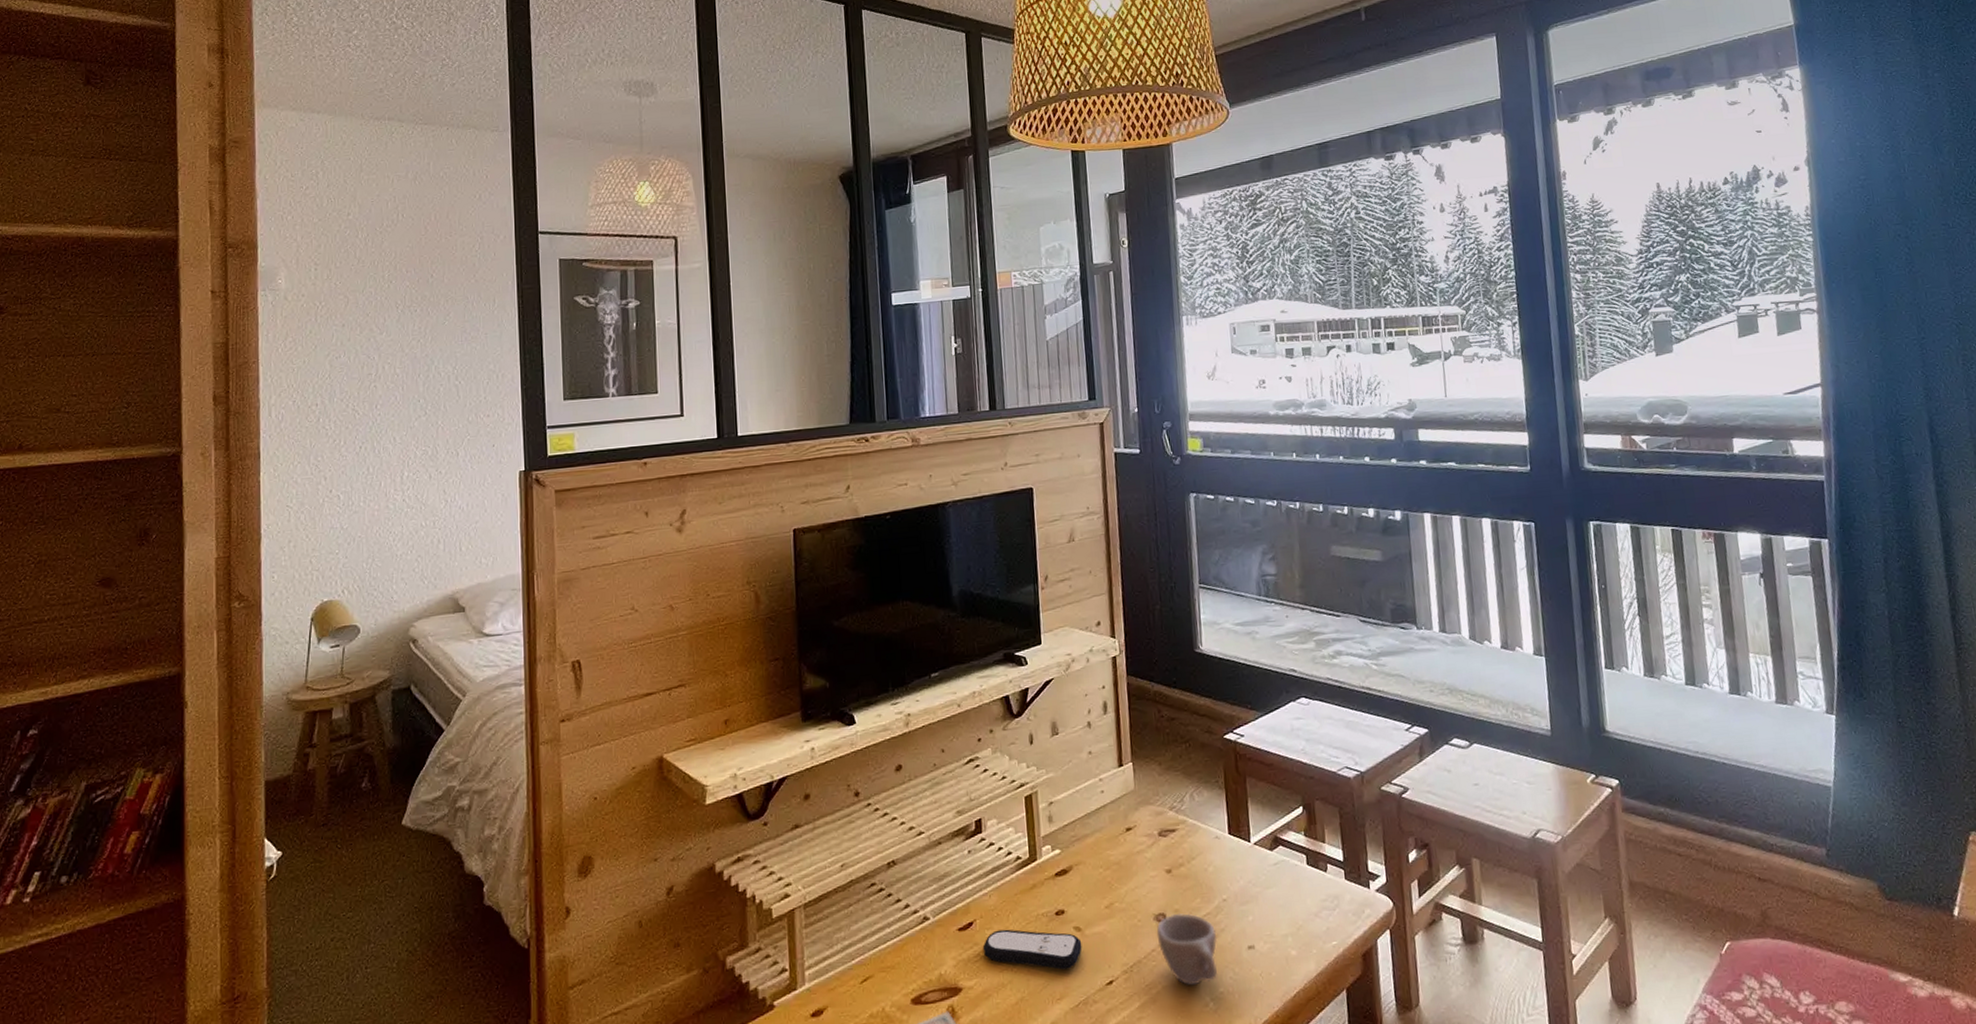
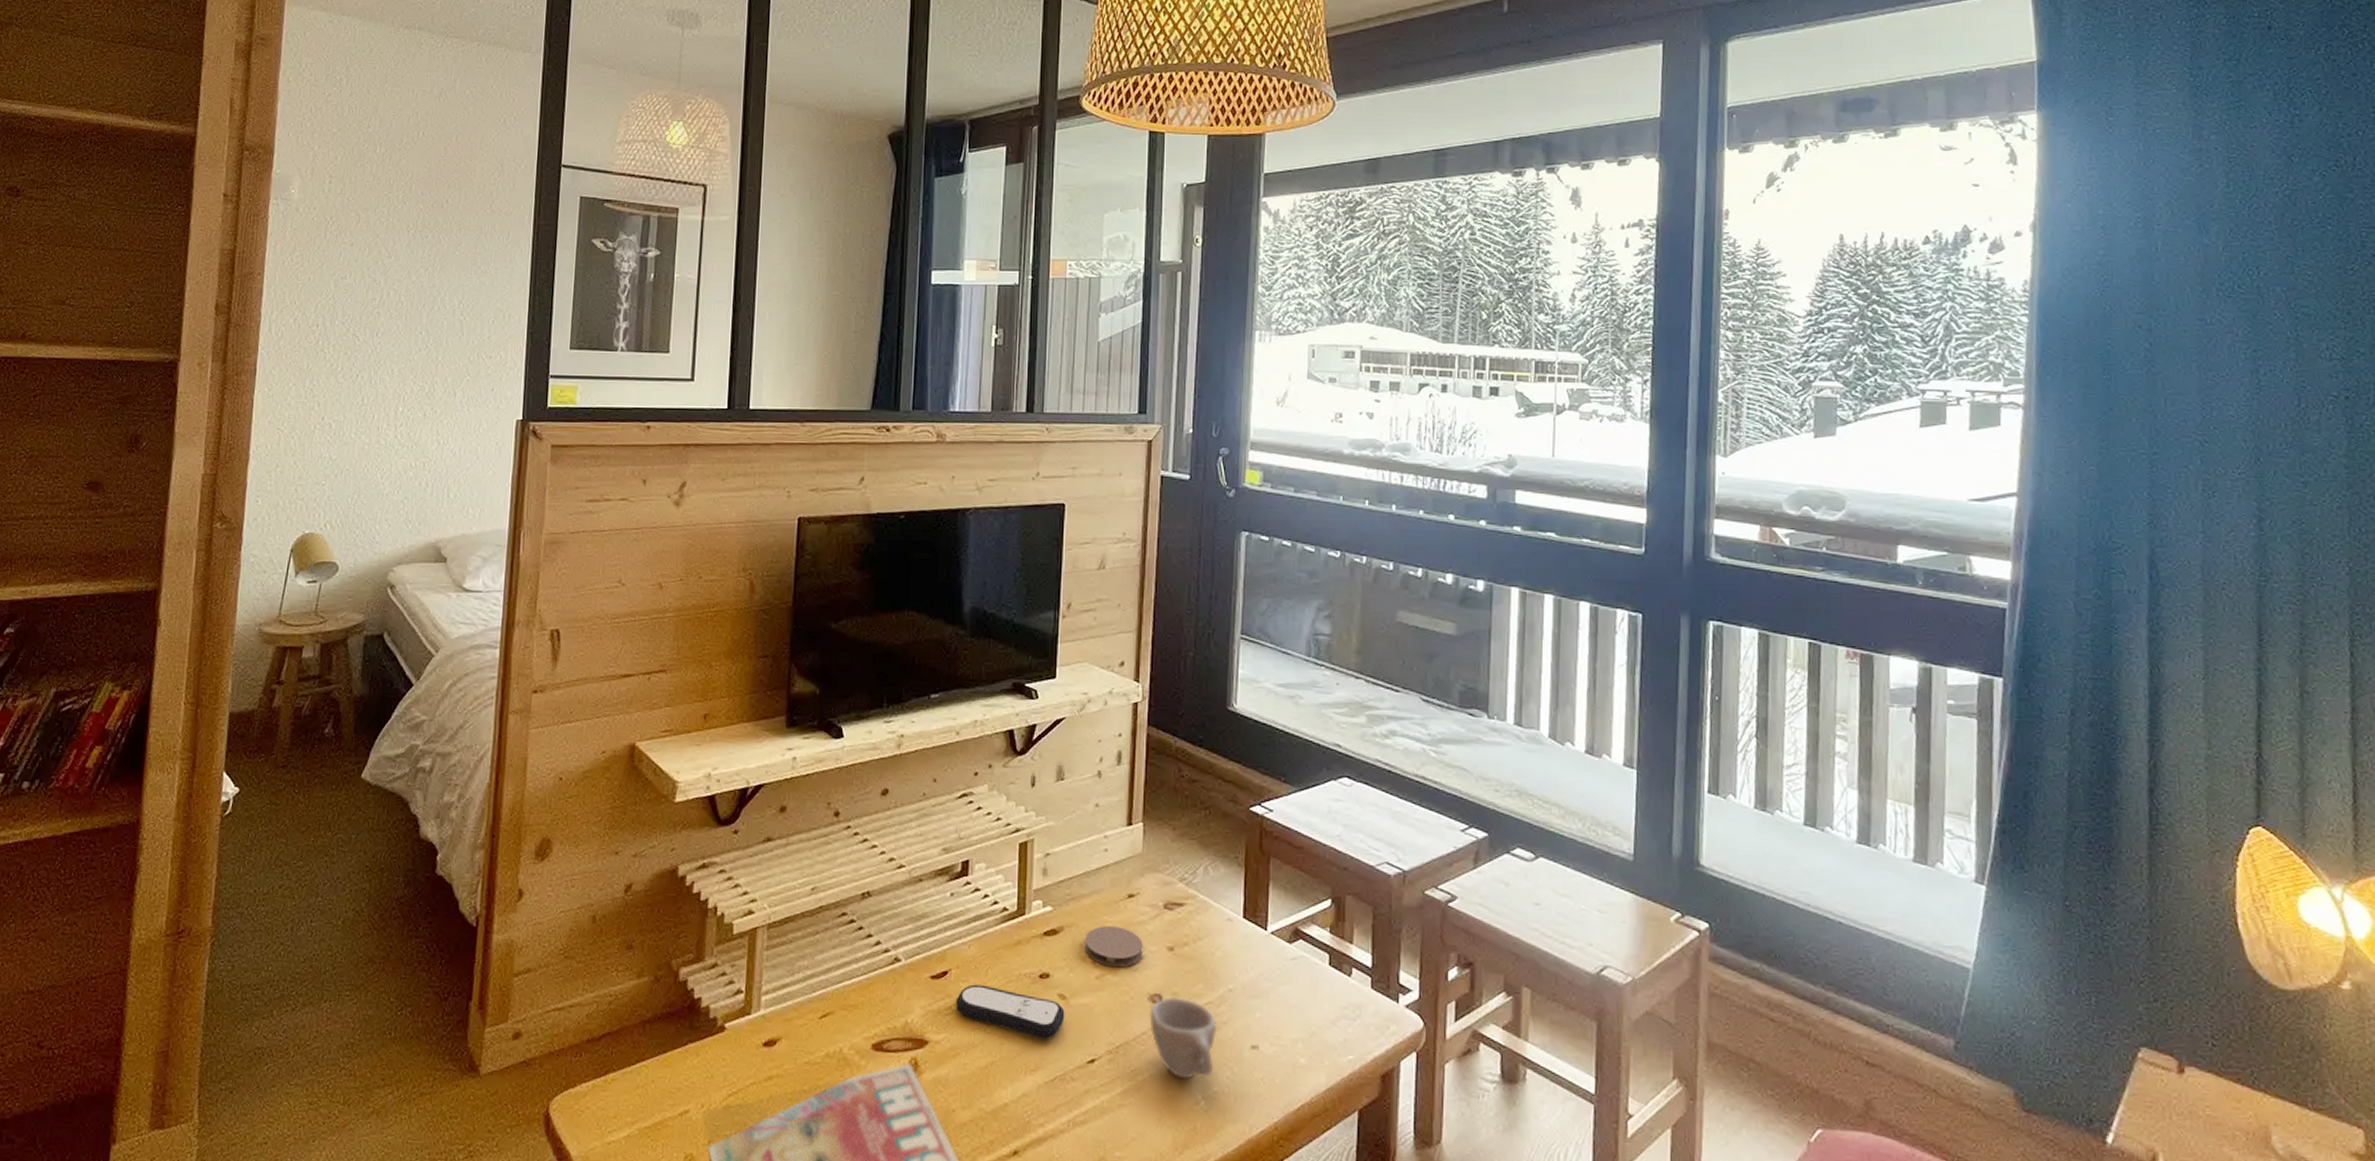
coaster: none [1092,858,1145,896] -> present [1084,926,1143,968]

